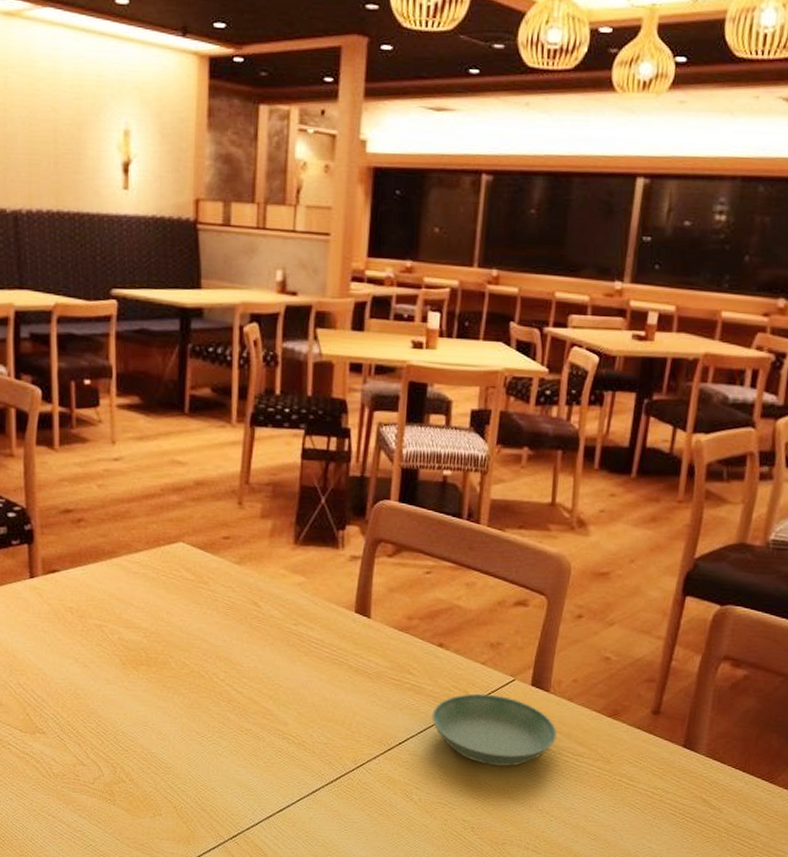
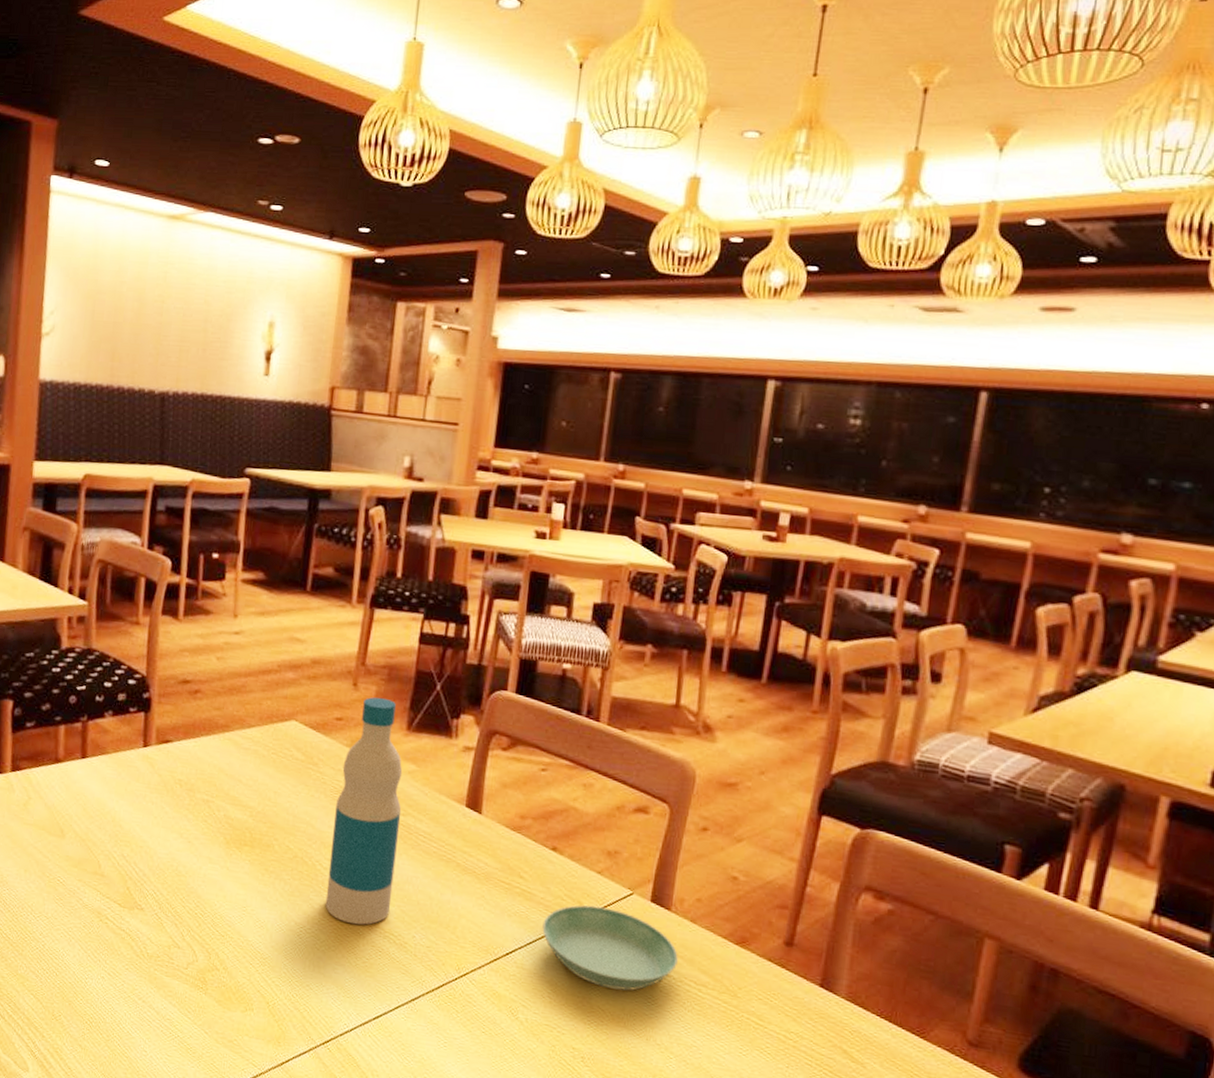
bottle: none [224,514,293,729] -> present [325,697,403,925]

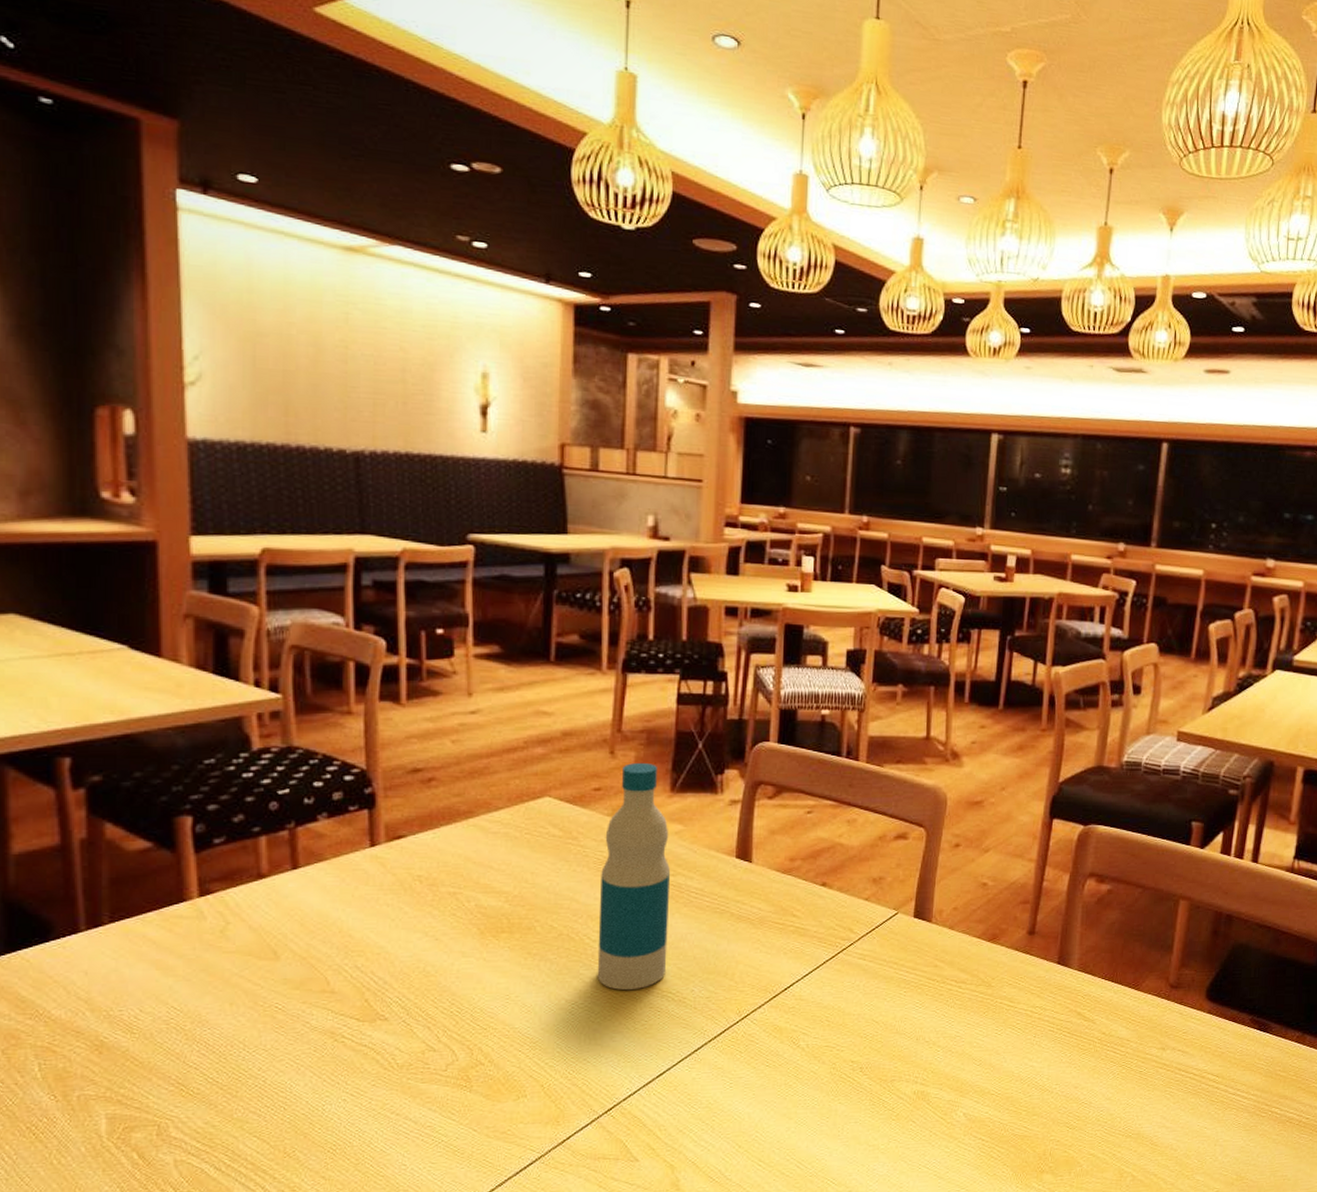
saucer: present [542,905,678,991] -> none [817,930,940,1002]

